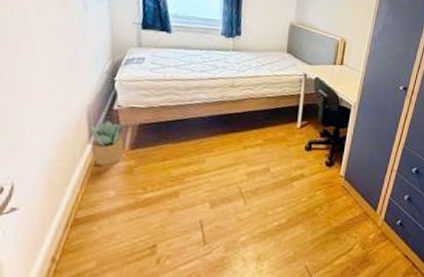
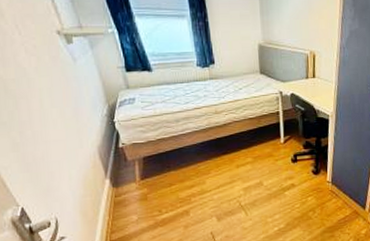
potted plant: present [89,121,124,166] -> none [104,158,137,196]

